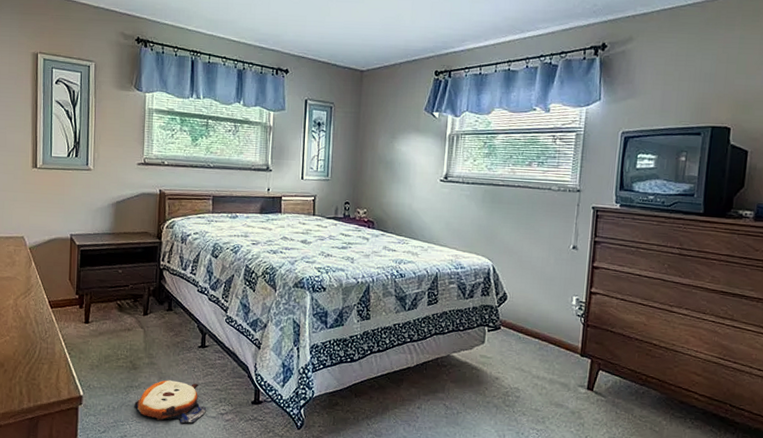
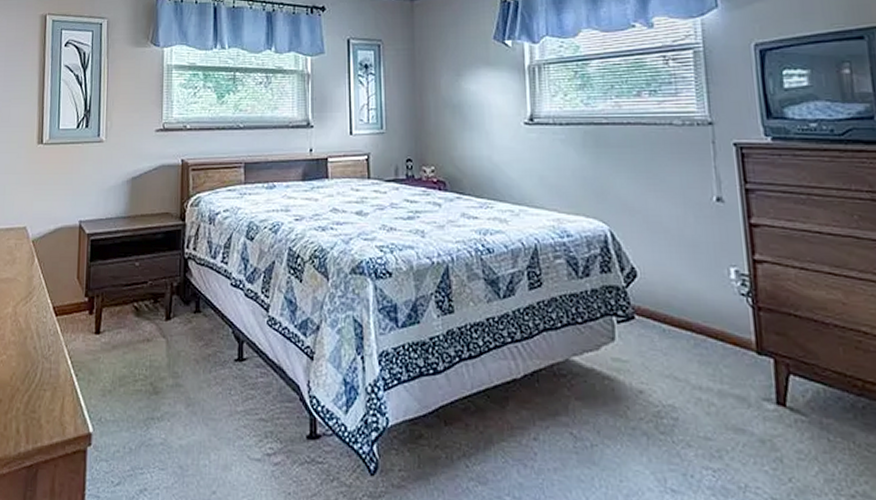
plush toy: present [134,380,207,424] -> none [156,407,249,470]

